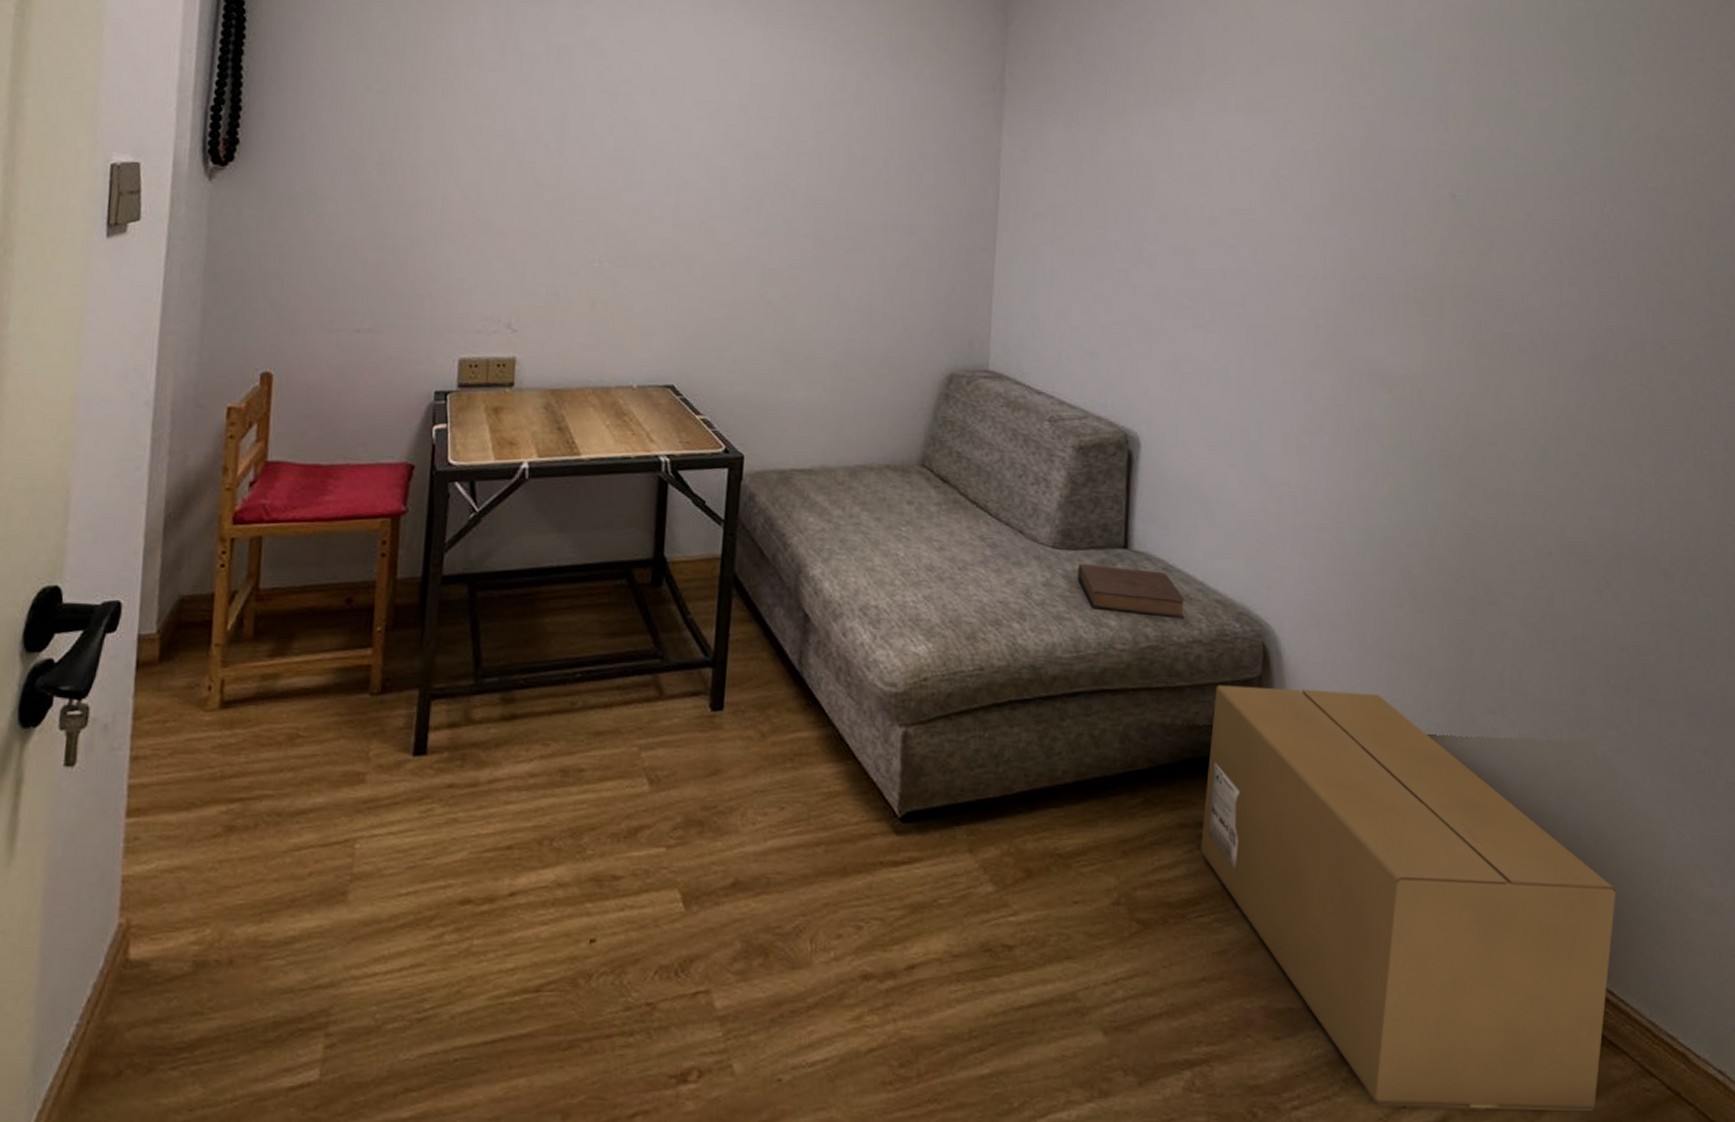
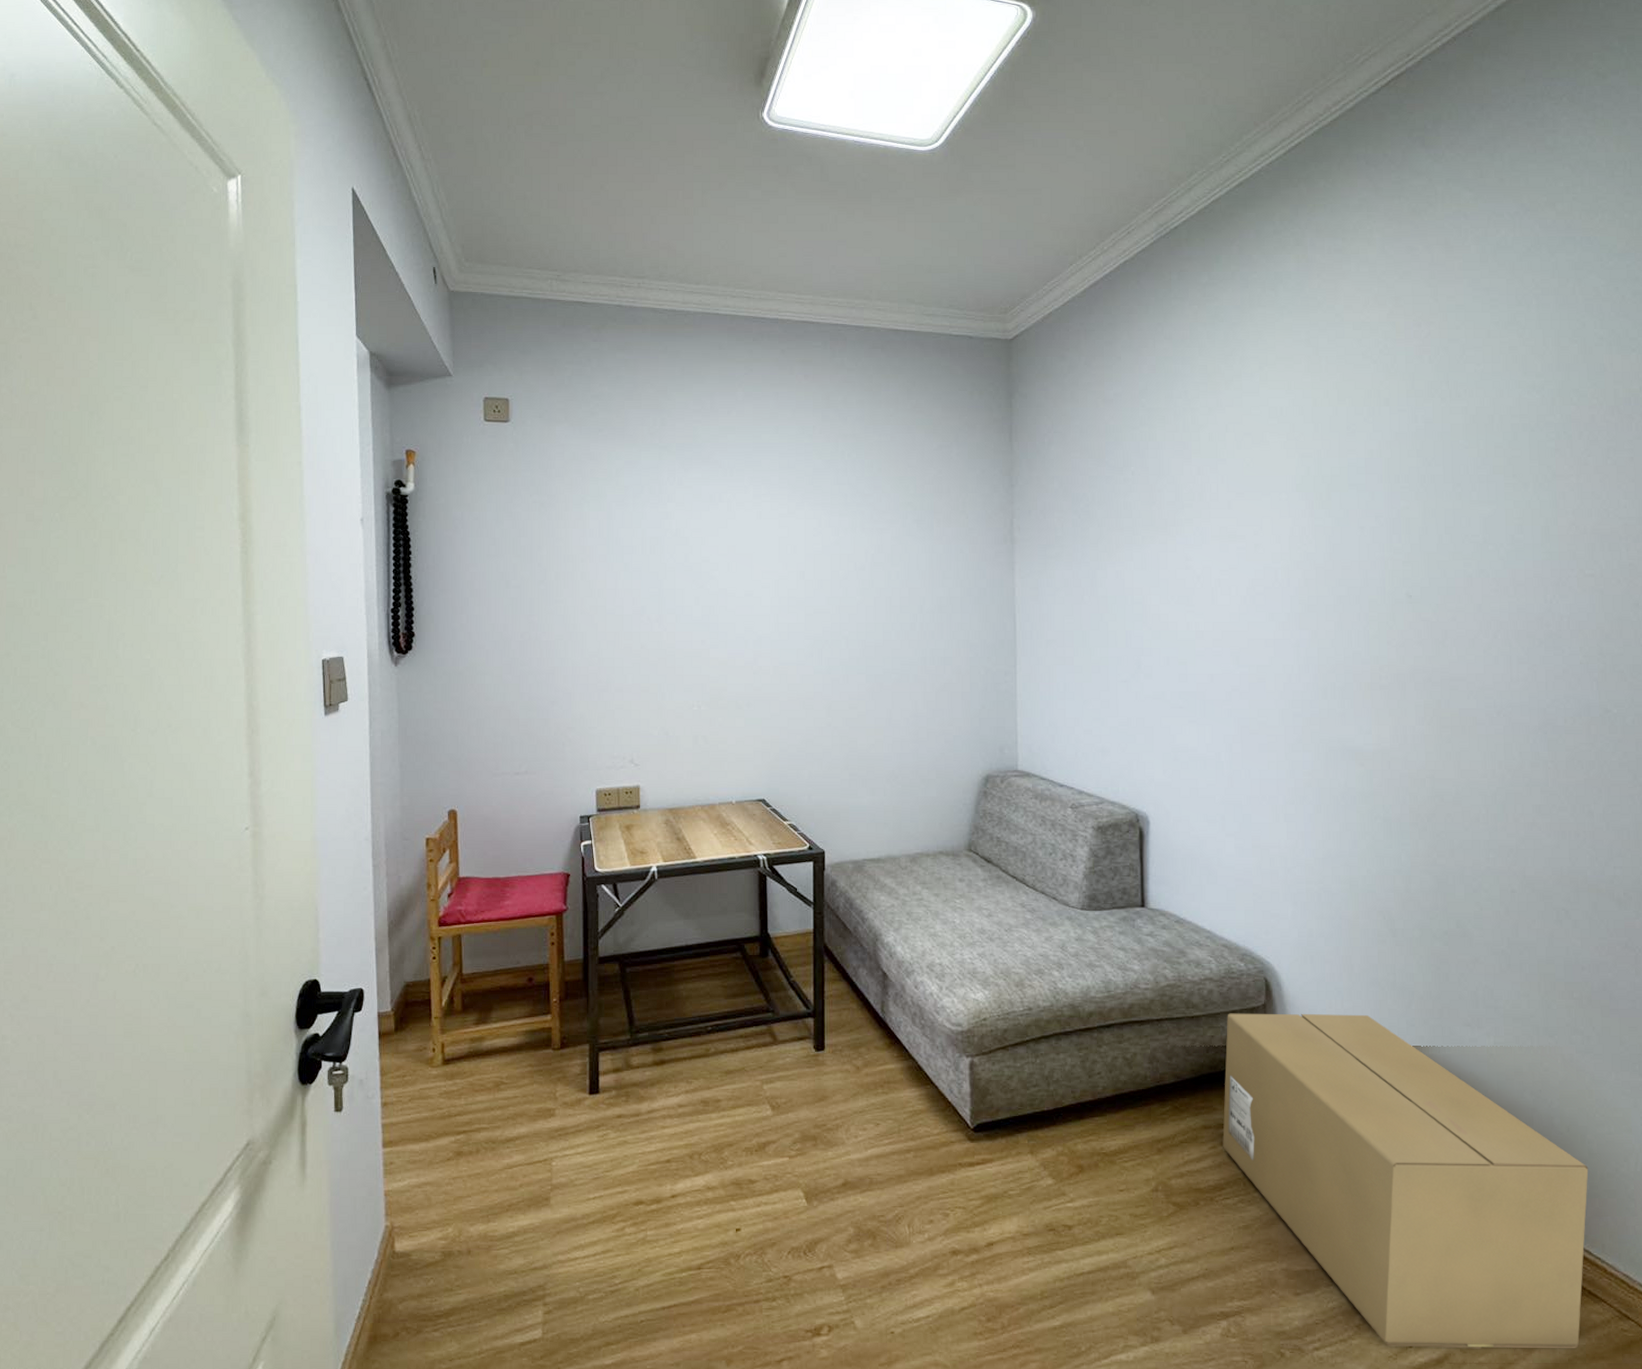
book: present [1077,563,1186,618] -> none [1104,921,1197,961]

